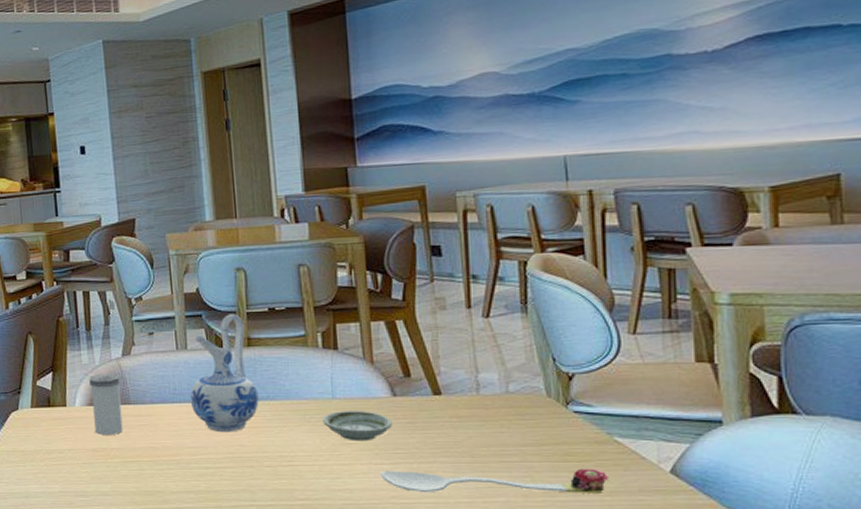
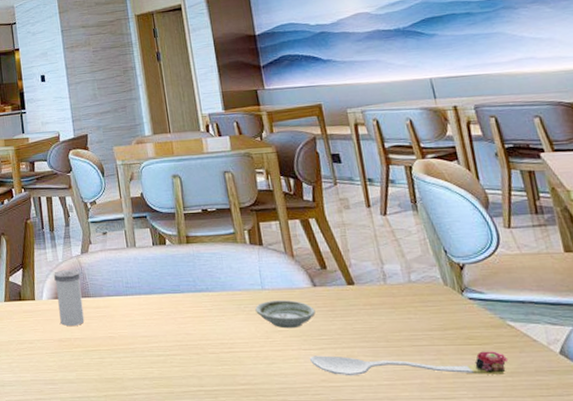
ceramic pitcher: present [190,314,259,433] -> none [140,215,200,322]

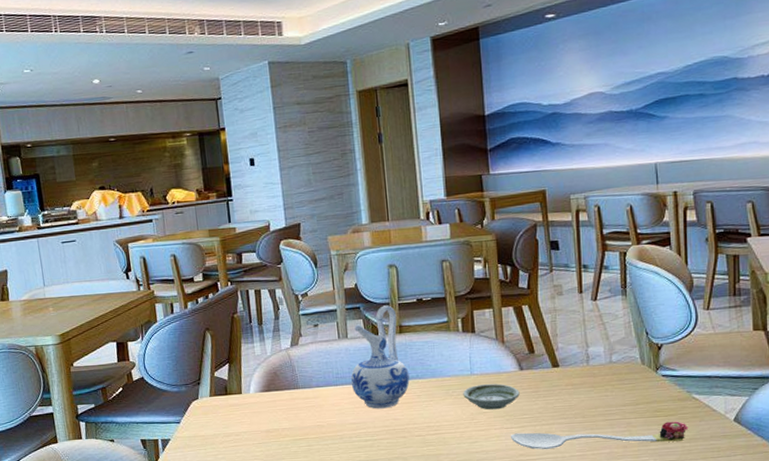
salt shaker: present [54,269,85,326] -> none [262,362,293,417]
ceramic pitcher: none [140,215,200,322] -> present [350,305,410,409]

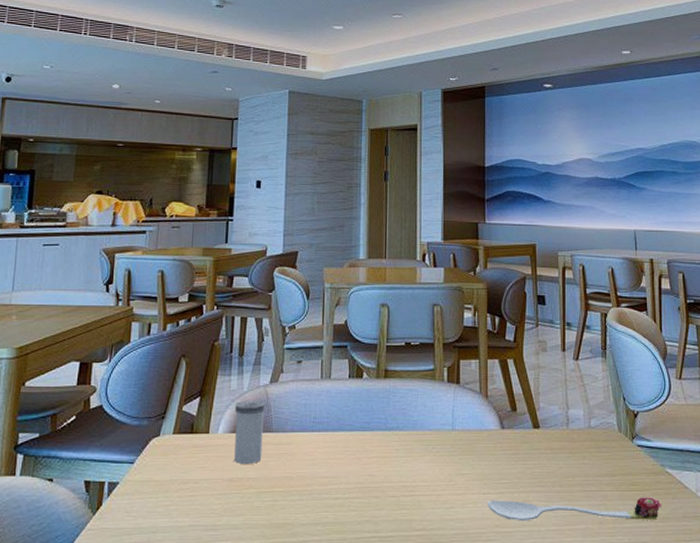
salt shaker: none [262,362,293,417] -> present [234,400,266,464]
ceramic pitcher: present [350,305,410,409] -> none [328,346,390,462]
saucer: present [463,384,520,410] -> none [443,442,500,472]

